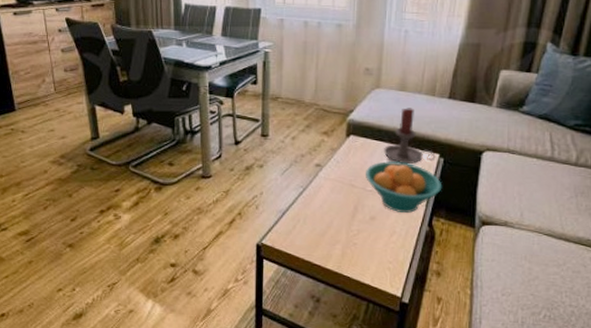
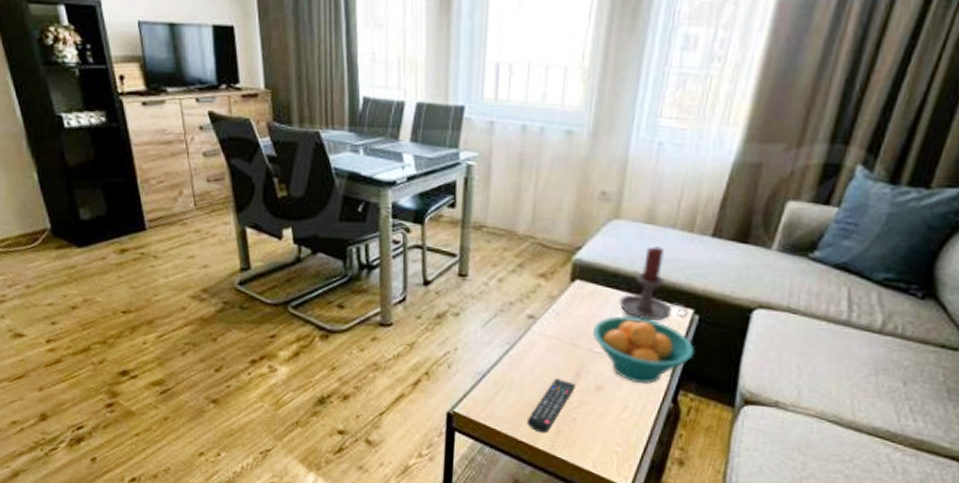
remote control: none [318,212,355,257] -> present [526,378,576,434]

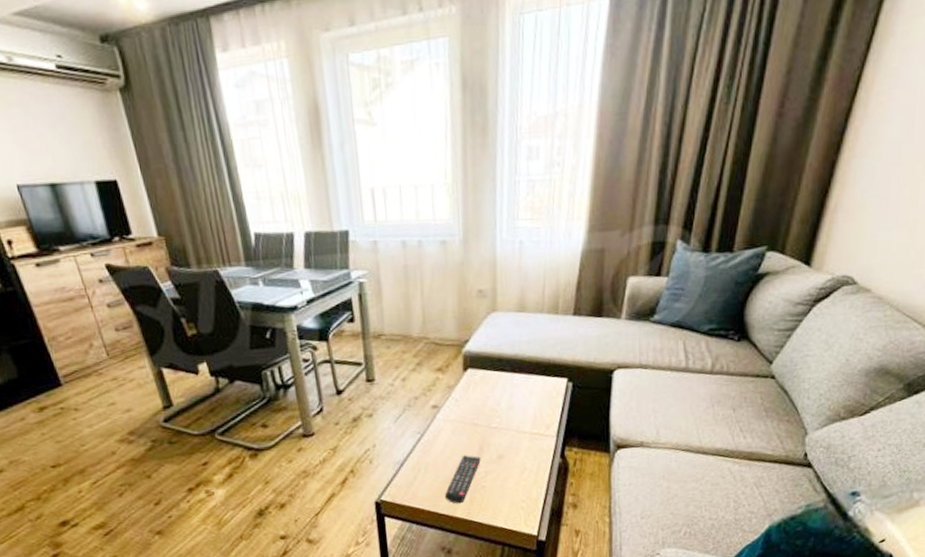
fruit bowl: present [592,315,695,384] -> none [487,392,573,447]
candle holder: present [619,246,689,321] -> none [507,330,564,394]

